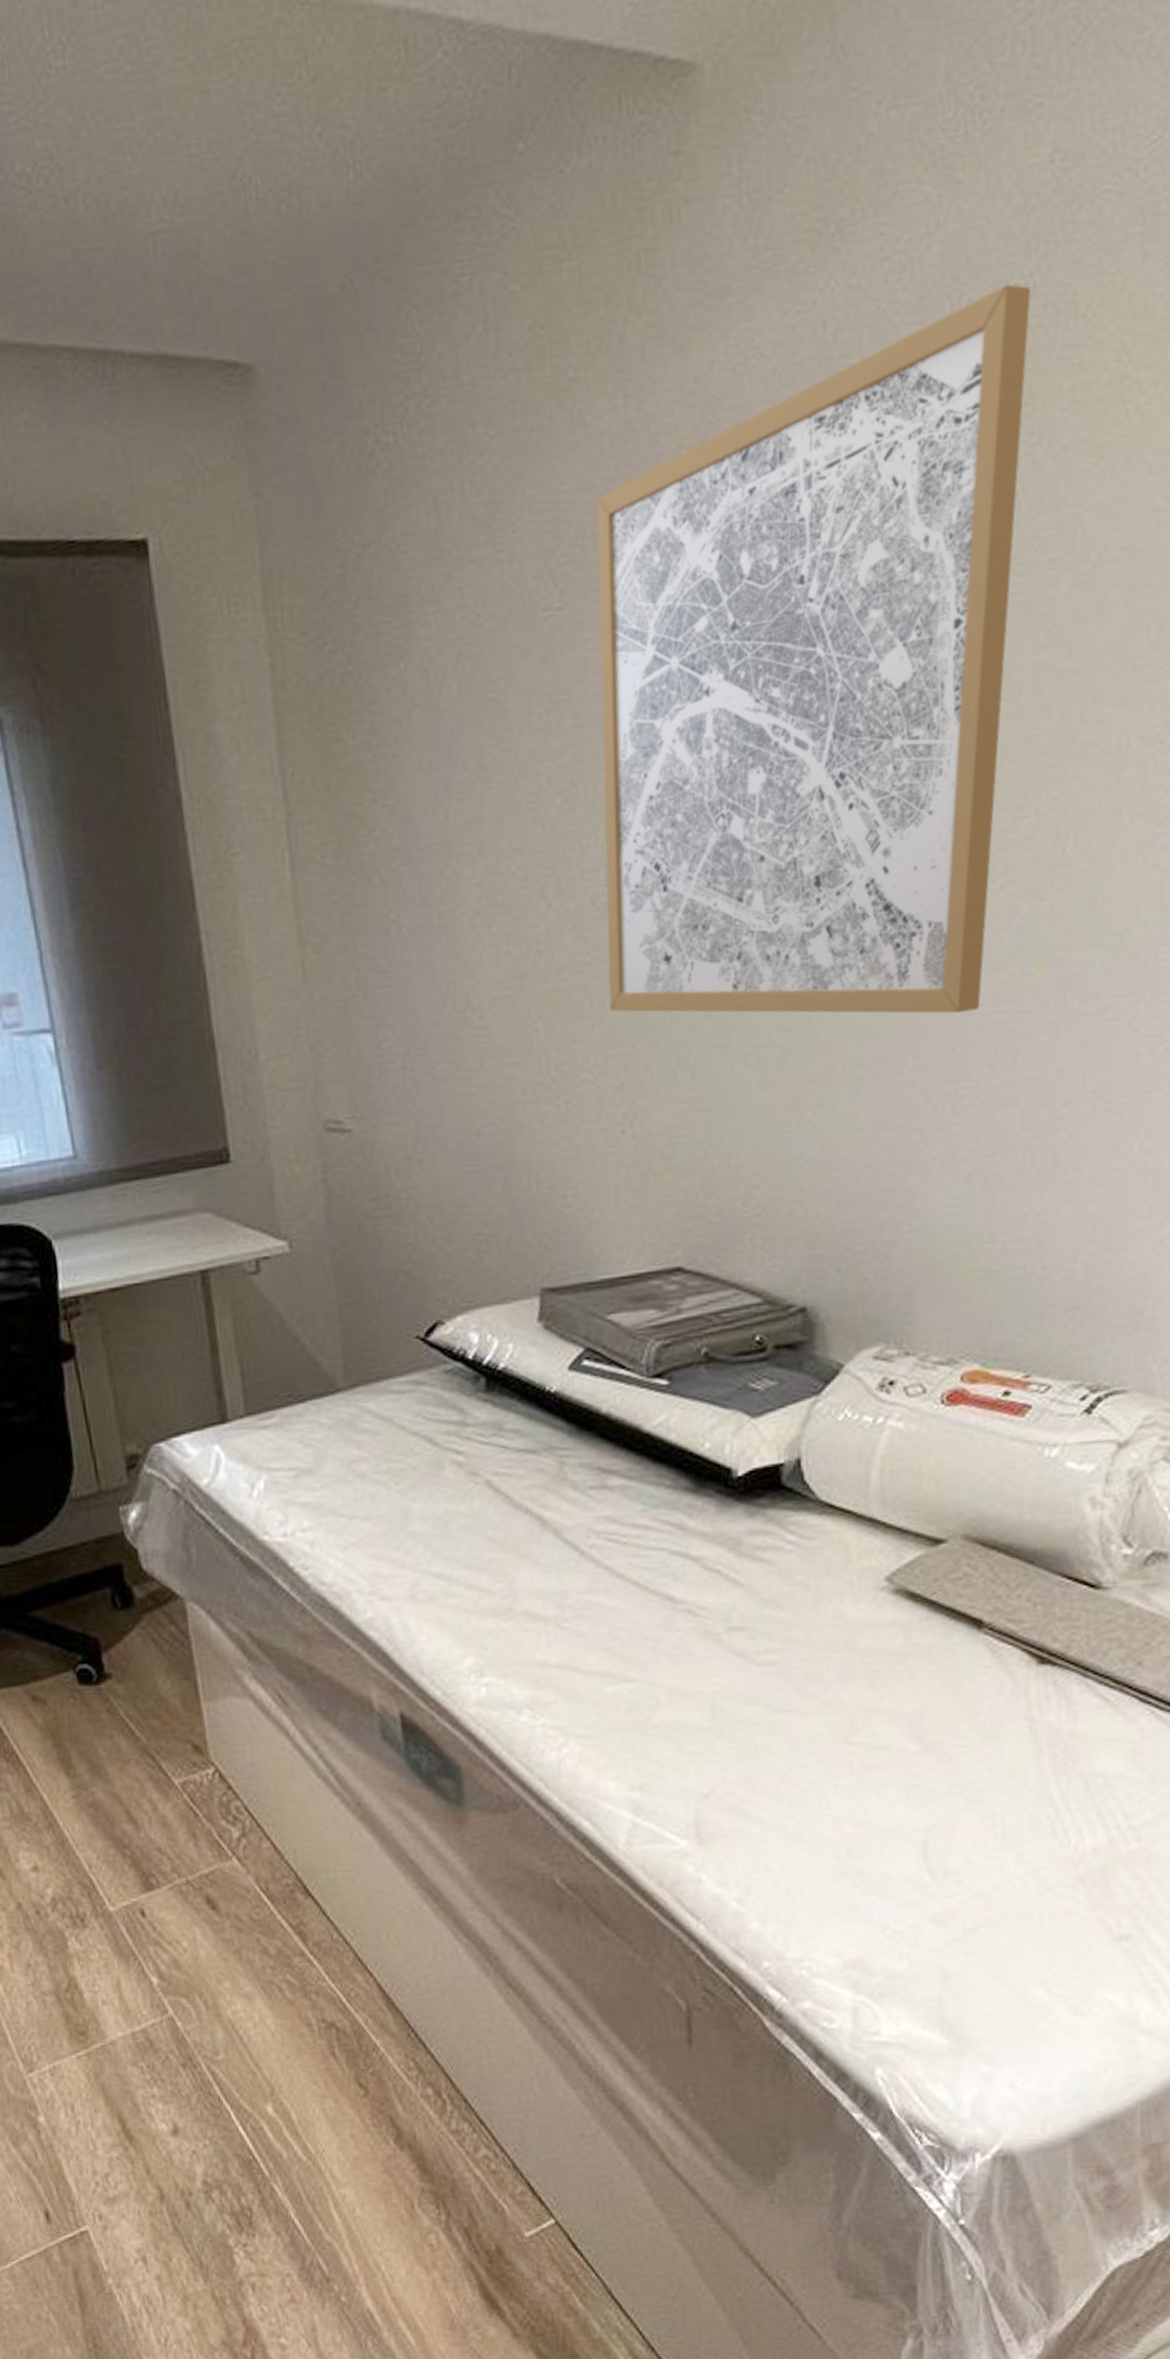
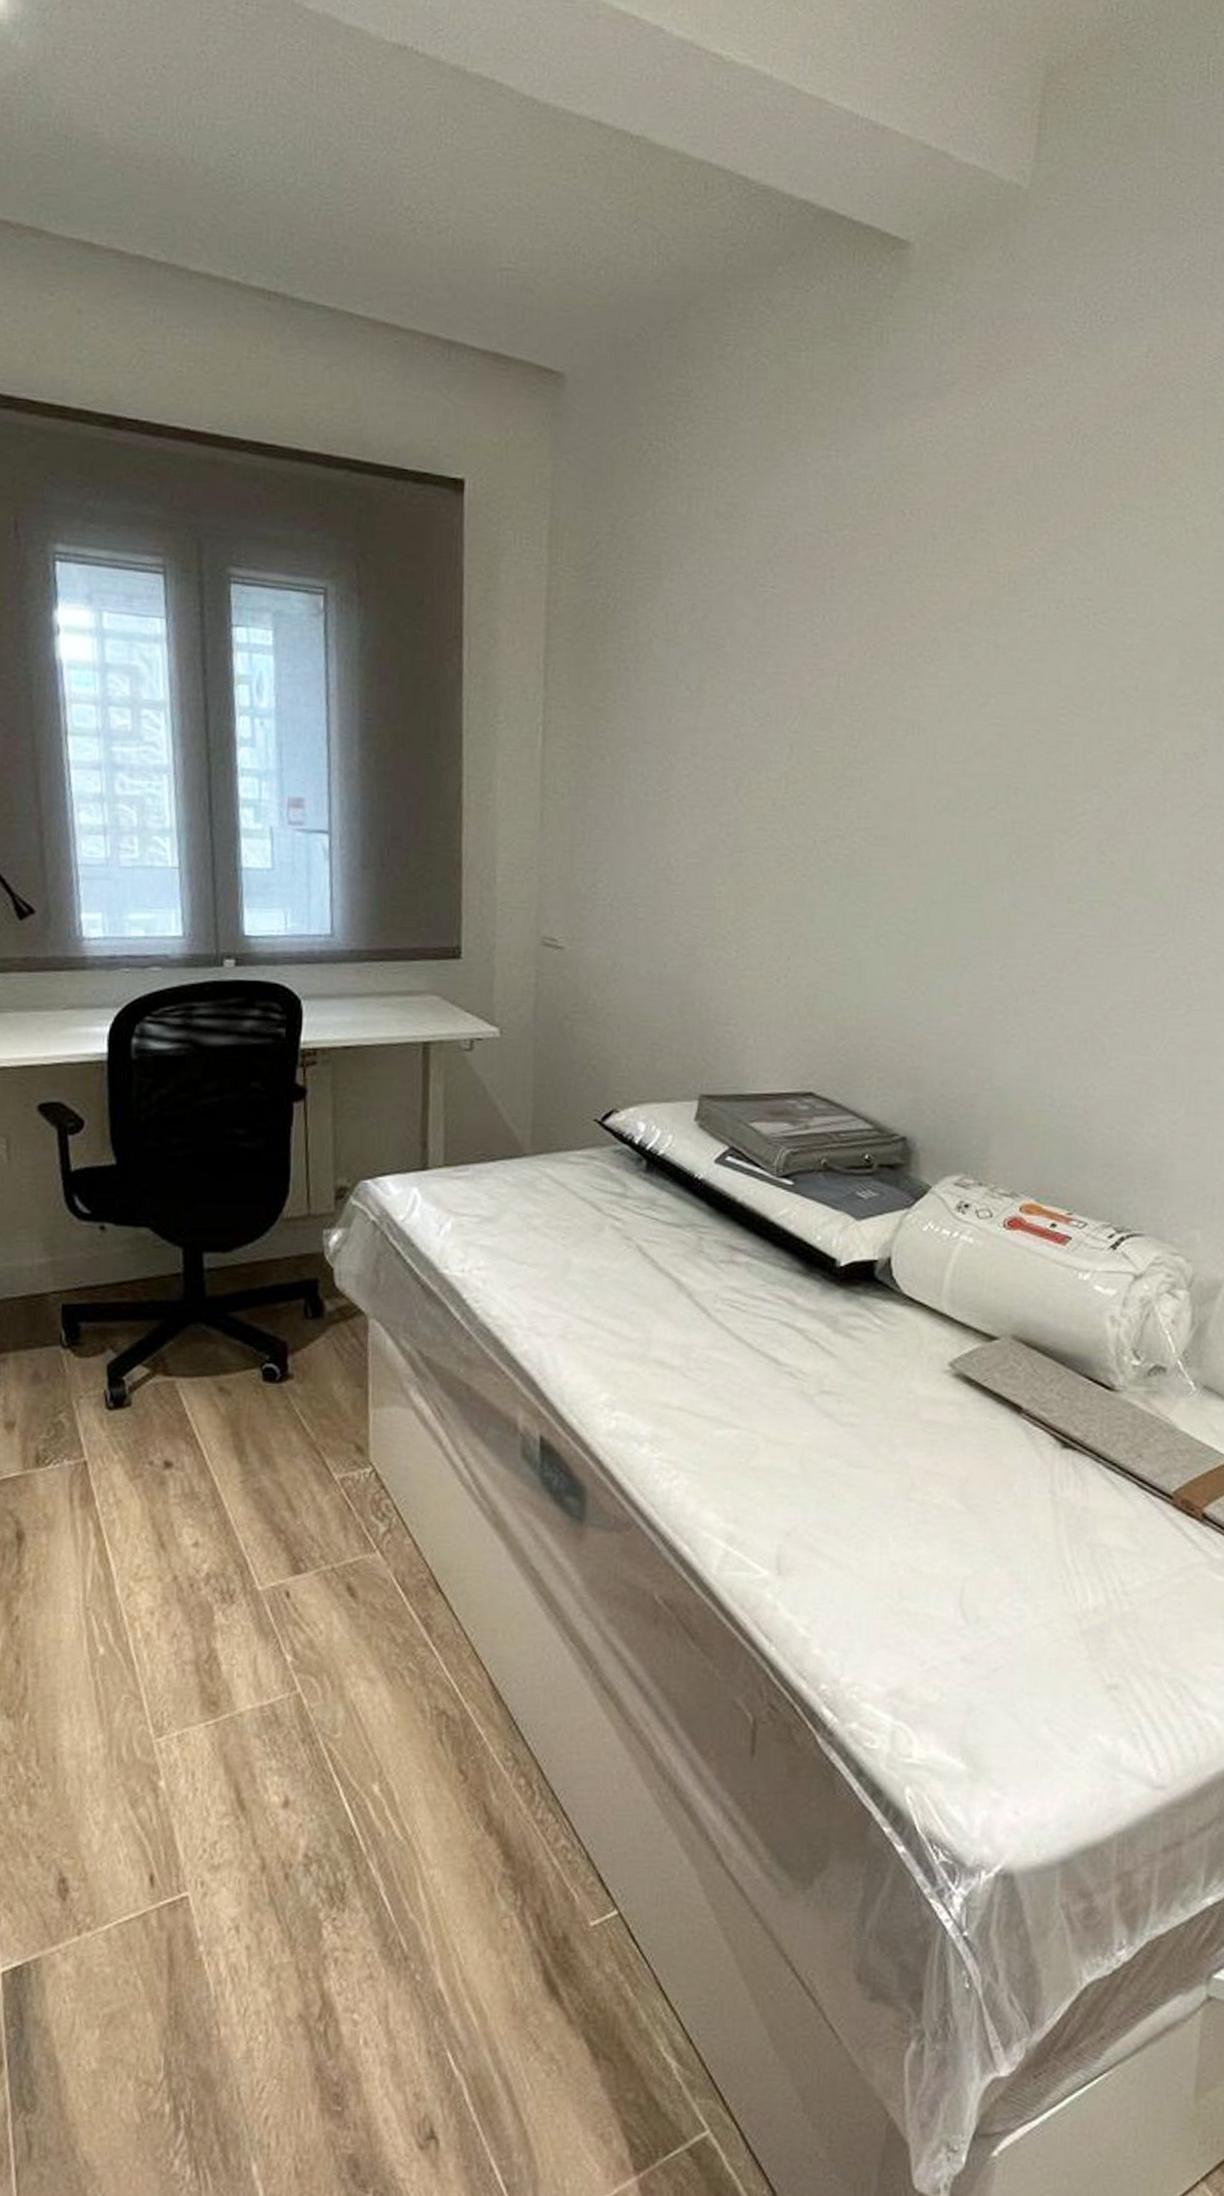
wall art: present [596,284,1031,1014] -> none [778,430,1127,929]

